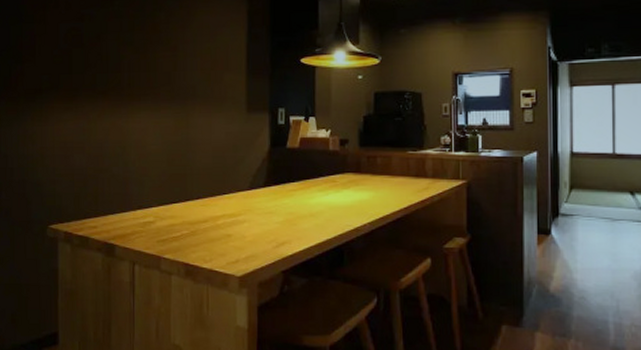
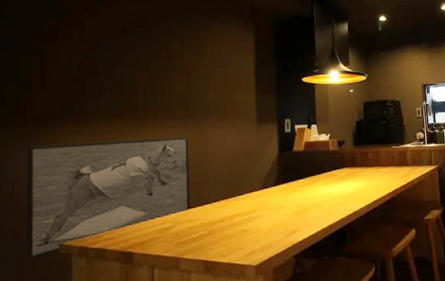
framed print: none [18,120,174,239] -> present [26,137,191,260]

